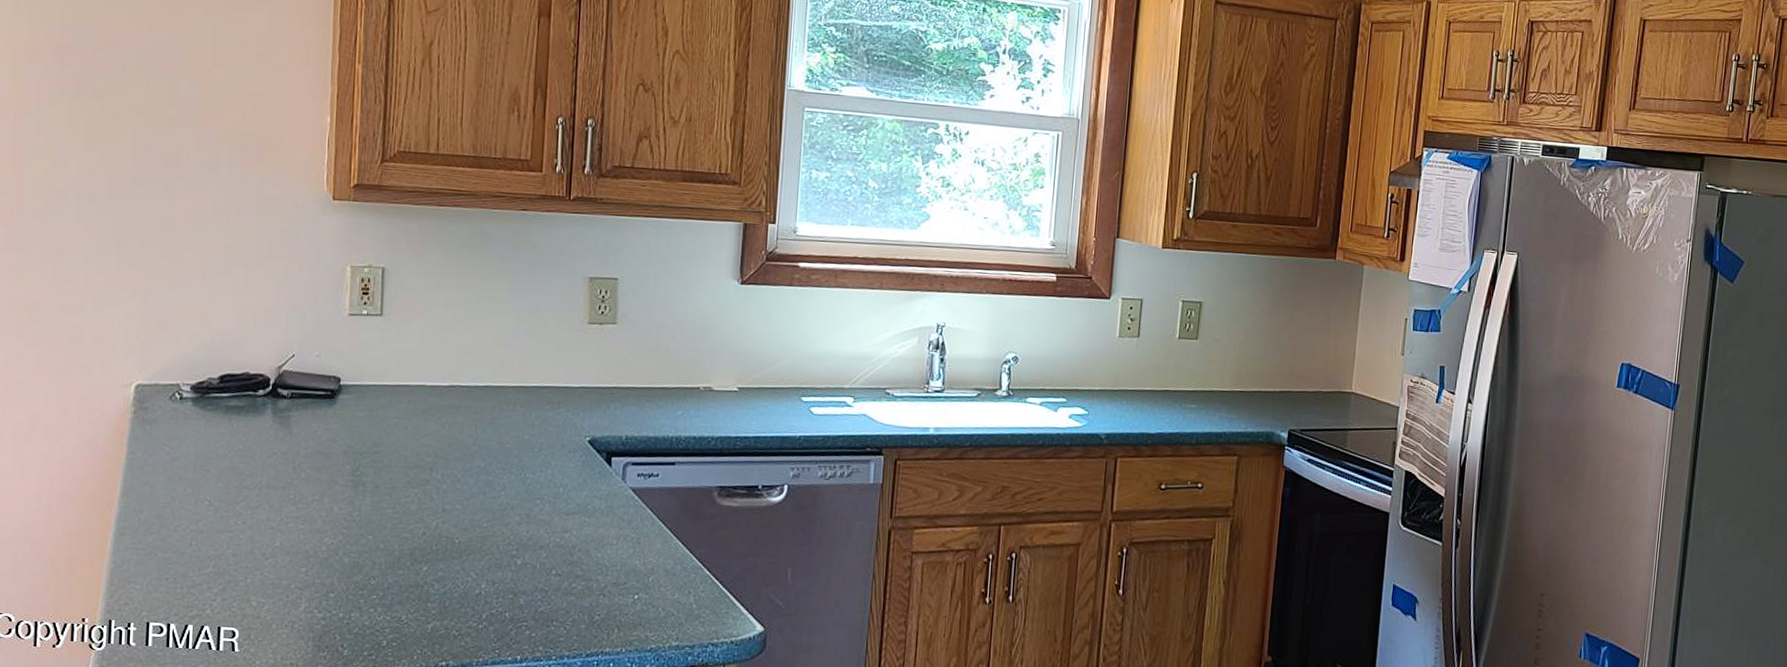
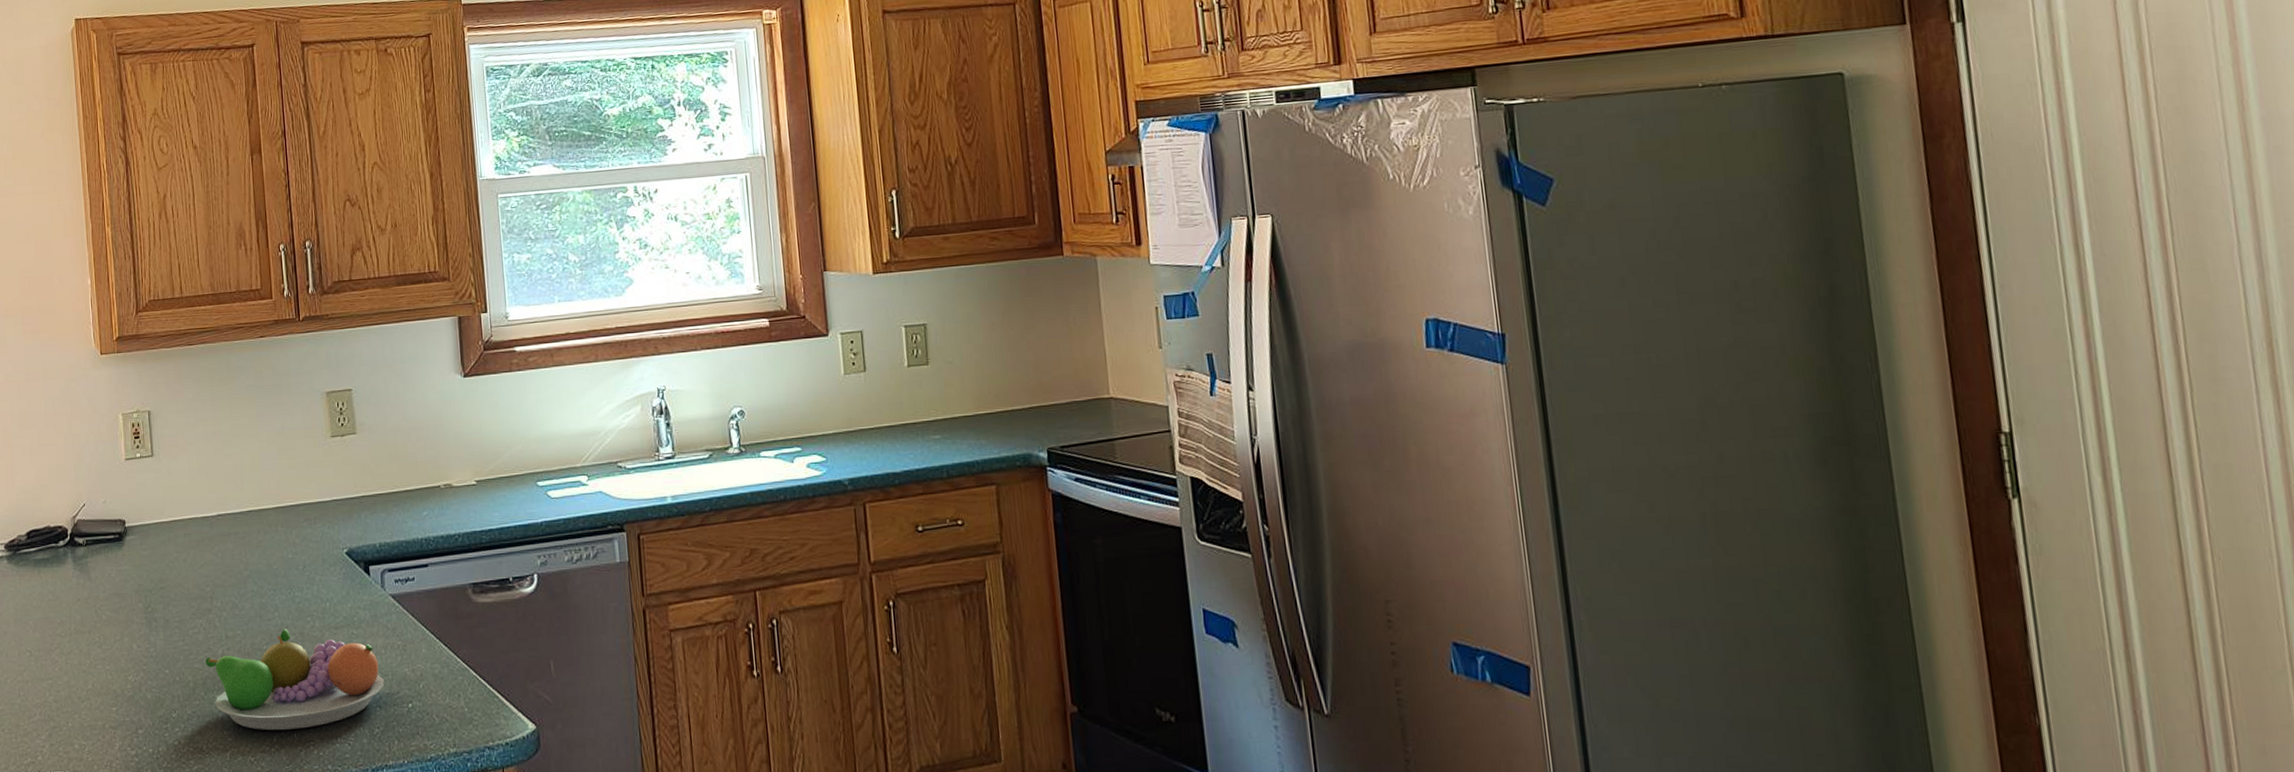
fruit bowl: none [416,509,612,609] -> present [206,629,385,731]

